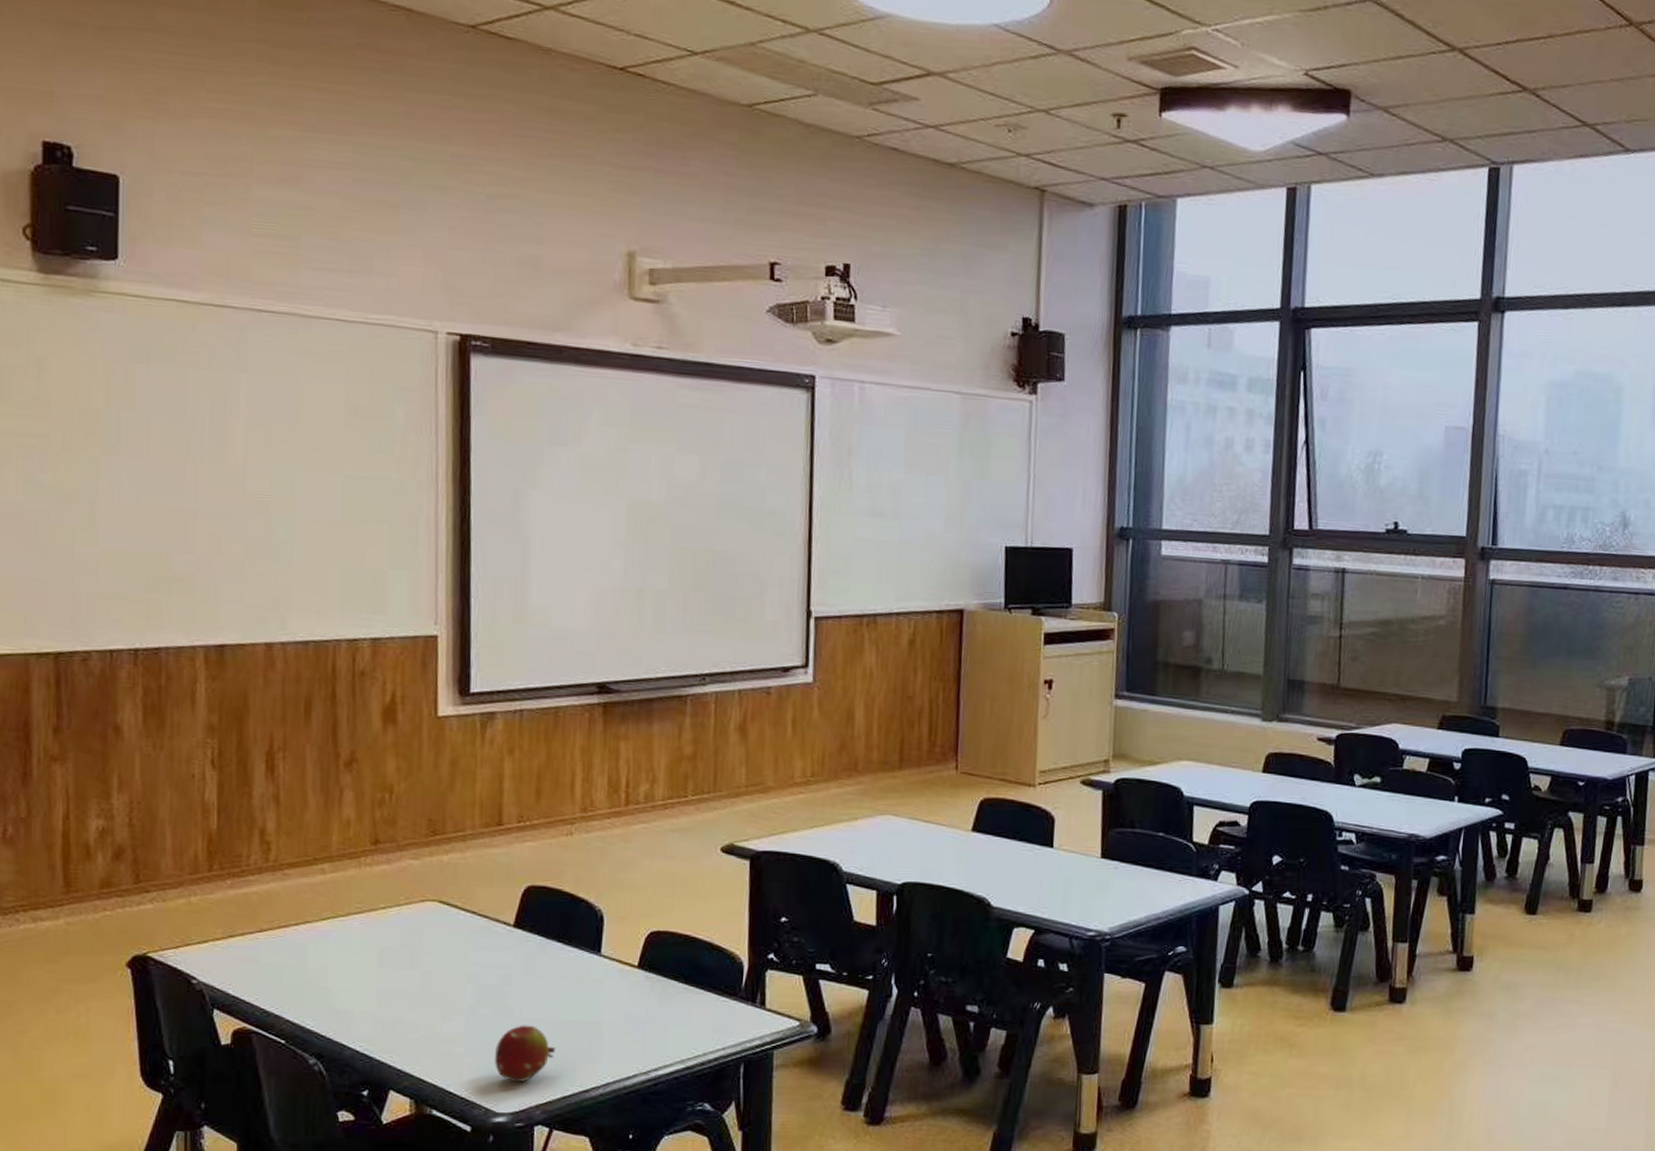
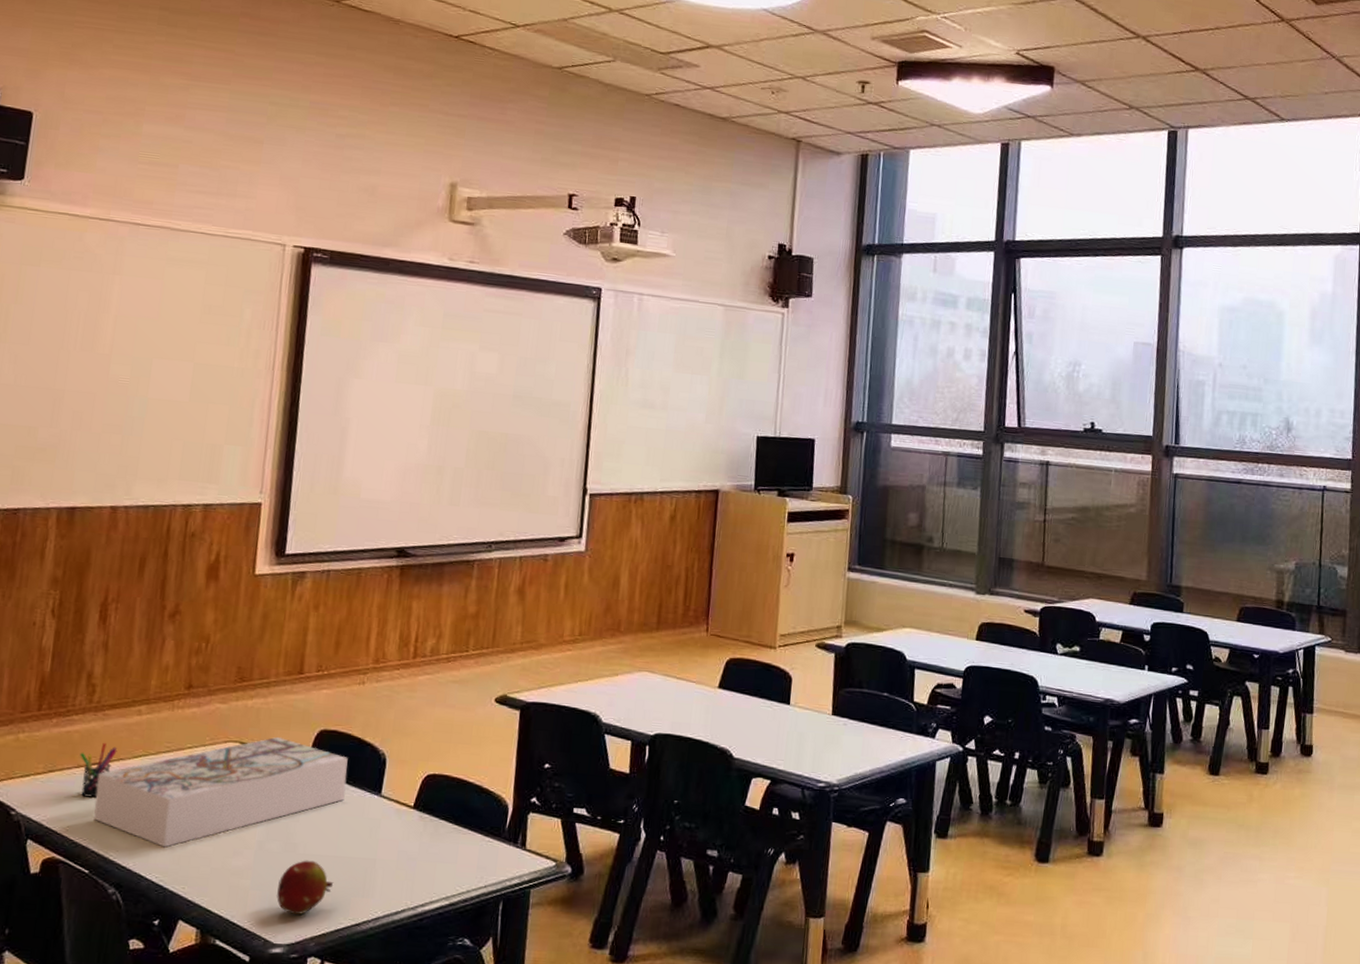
pen holder: none [261,904,303,964] -> present [80,742,118,798]
board game: none [283,894,562,1015] -> present [94,736,348,848]

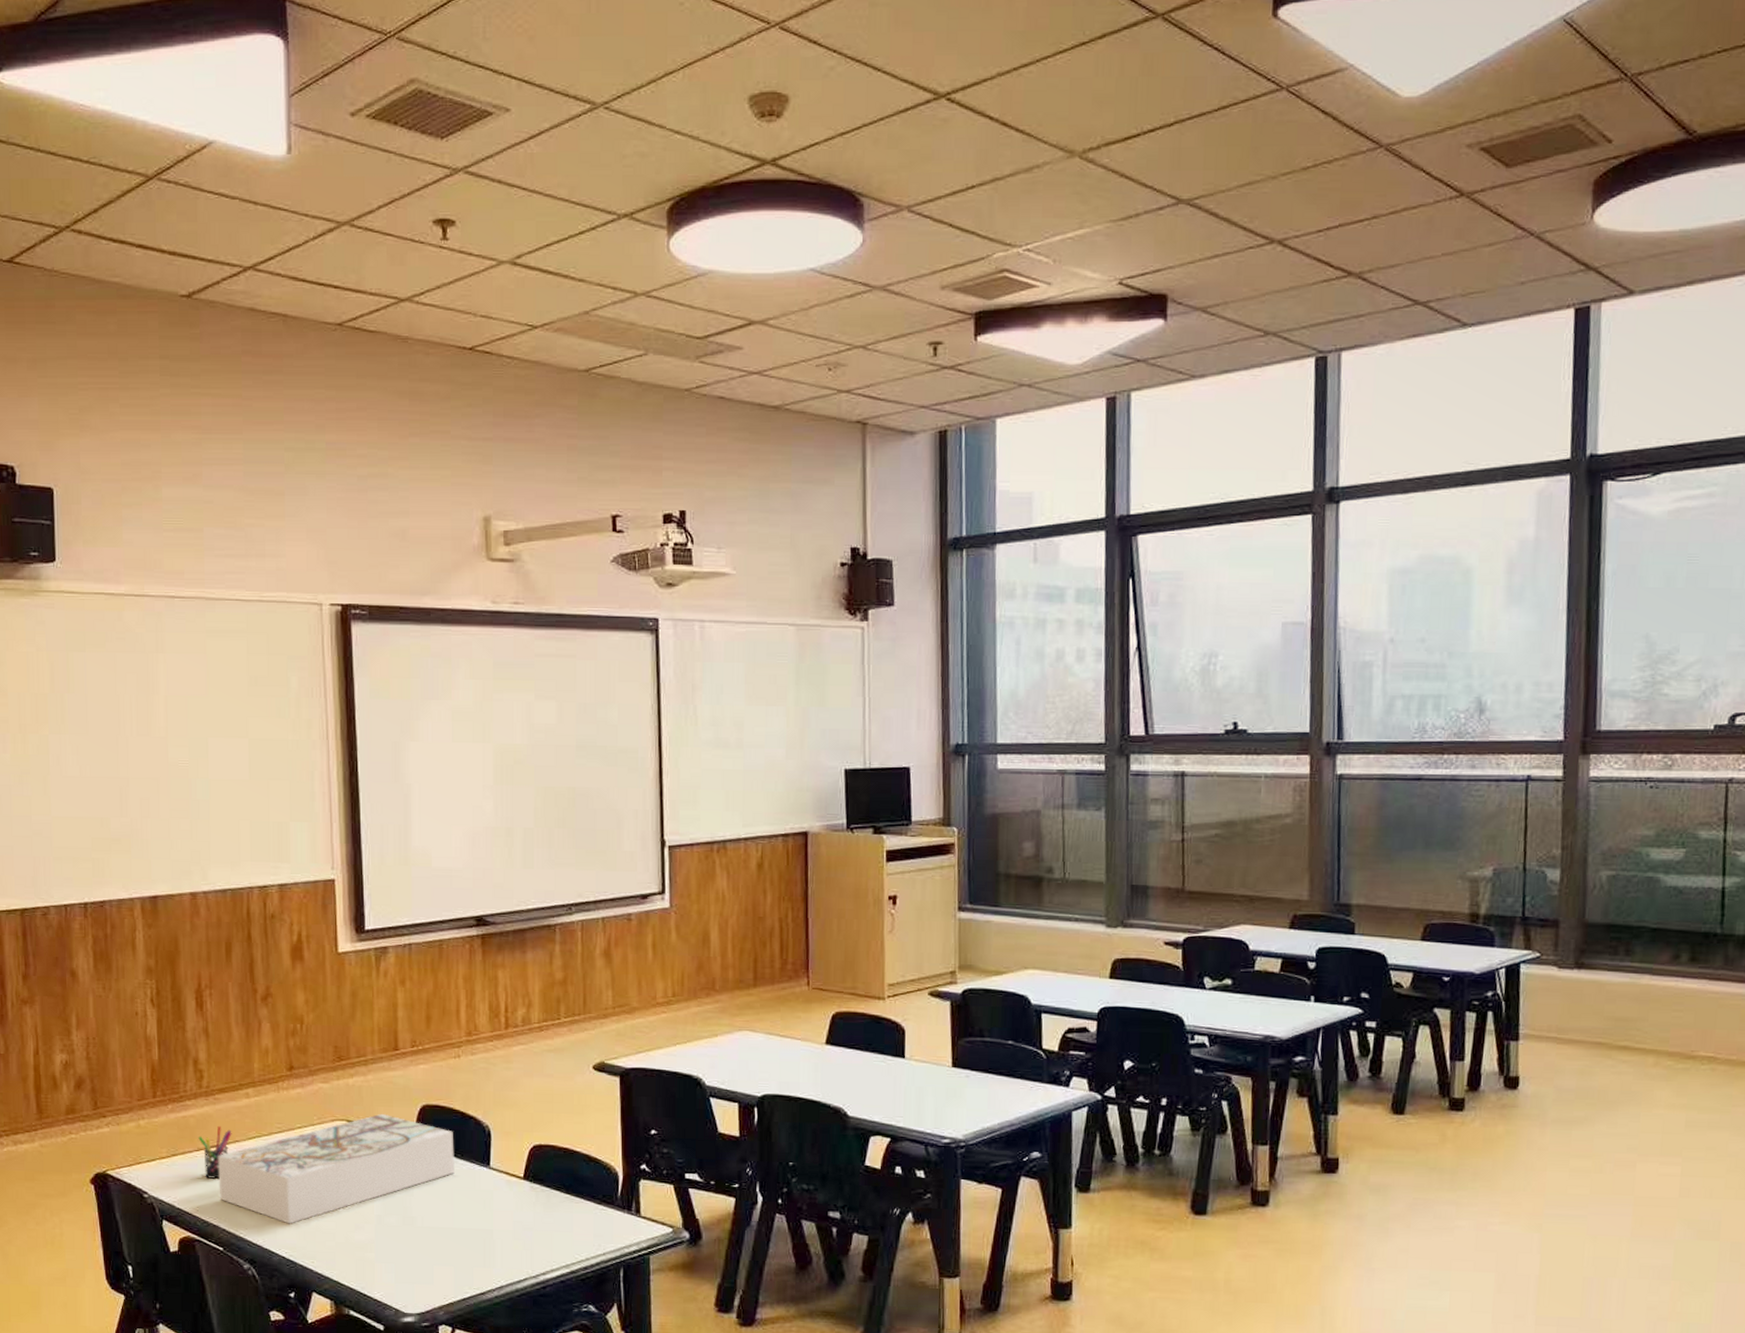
fruit: present [277,860,334,915] -> none [402,1232,455,1285]

